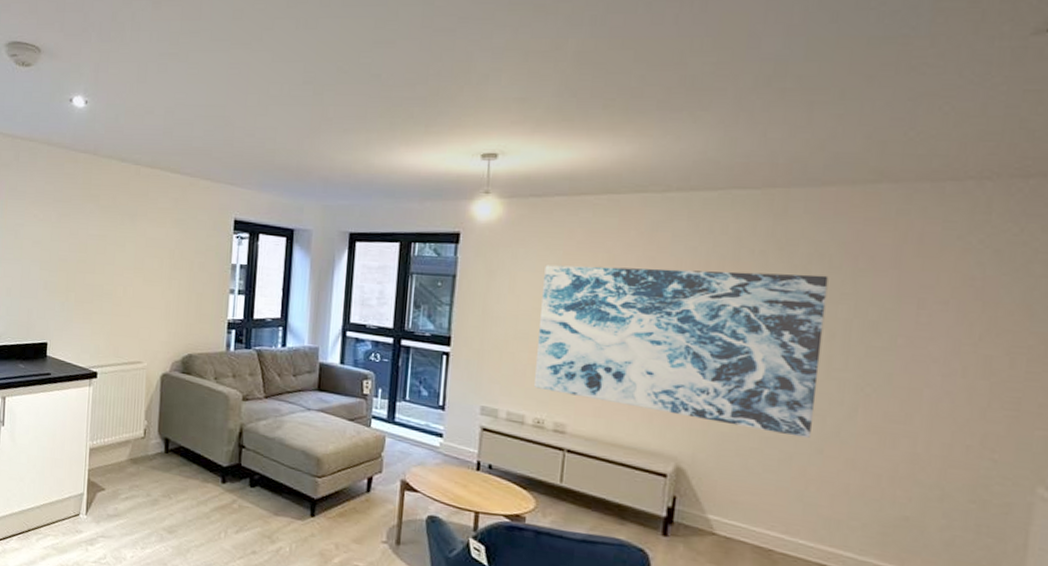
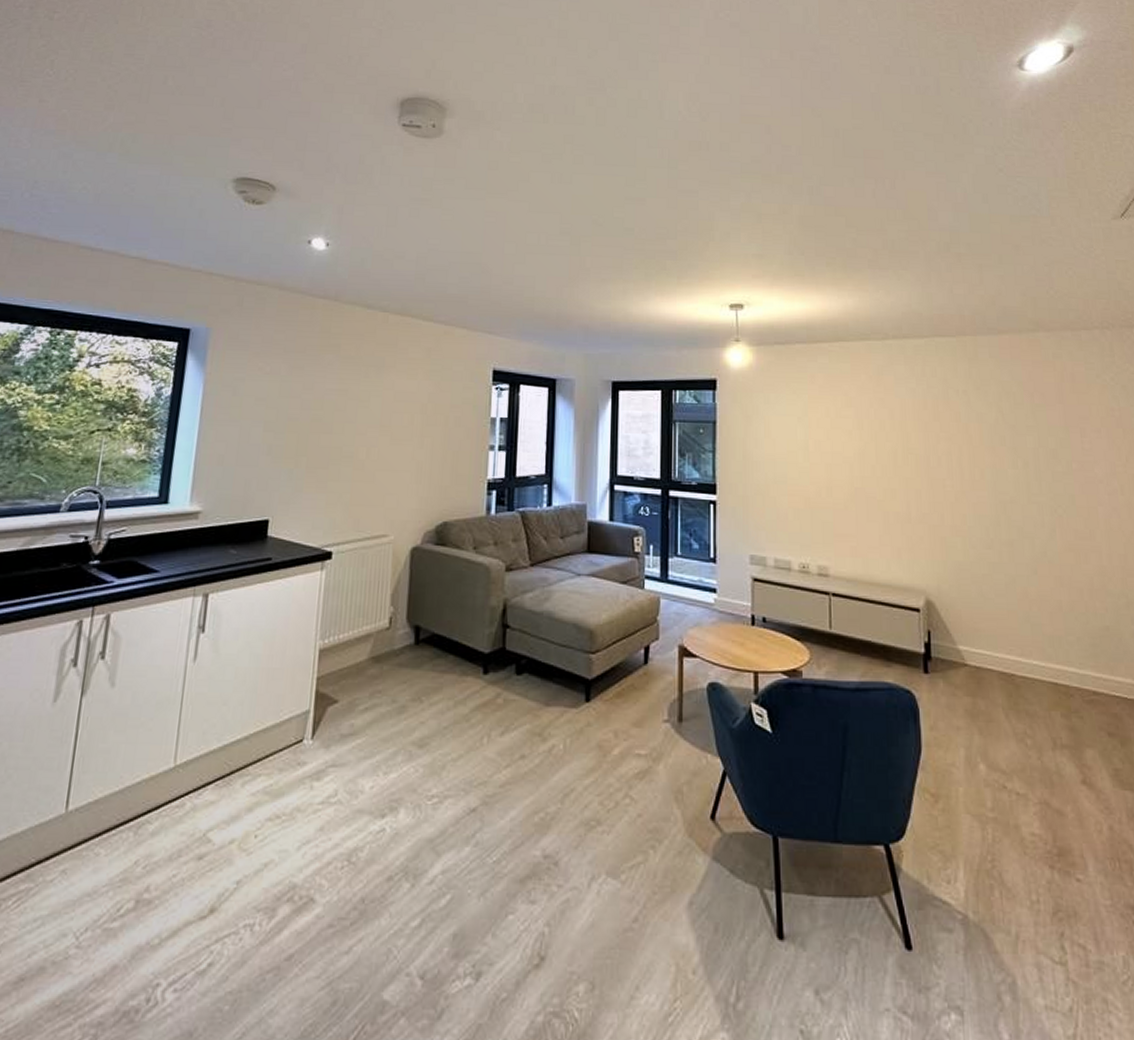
wall art: present [534,264,829,438] -> none [794,408,1025,560]

